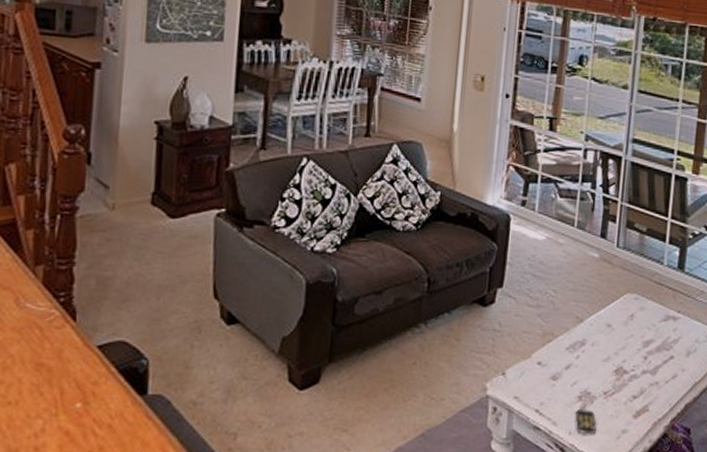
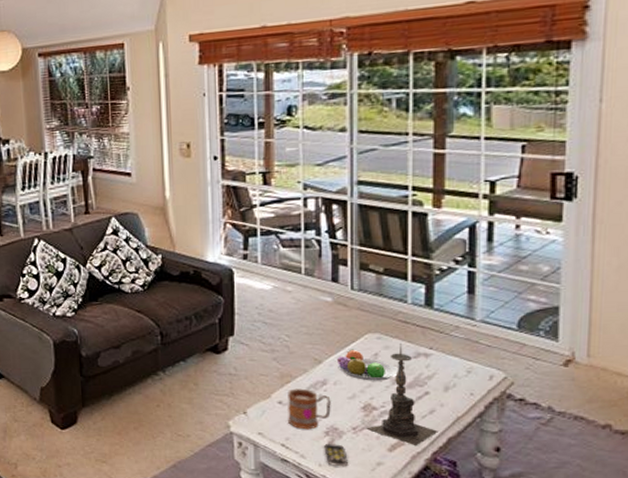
mug: none [545,348,587,394] -> present [288,388,331,430]
fruit bowl: none [596,308,650,343] -> present [336,349,398,381]
candle holder: none [616,304,678,413] -> present [366,342,438,446]

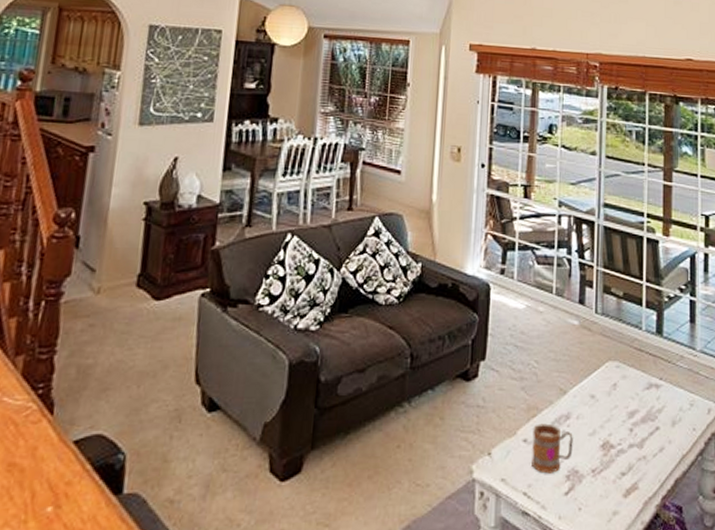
remote control: present [324,443,348,467] -> none [564,489,587,519]
fruit bowl: present [336,349,398,381] -> none [580,378,634,415]
candle holder: present [366,342,438,446] -> none [604,372,667,490]

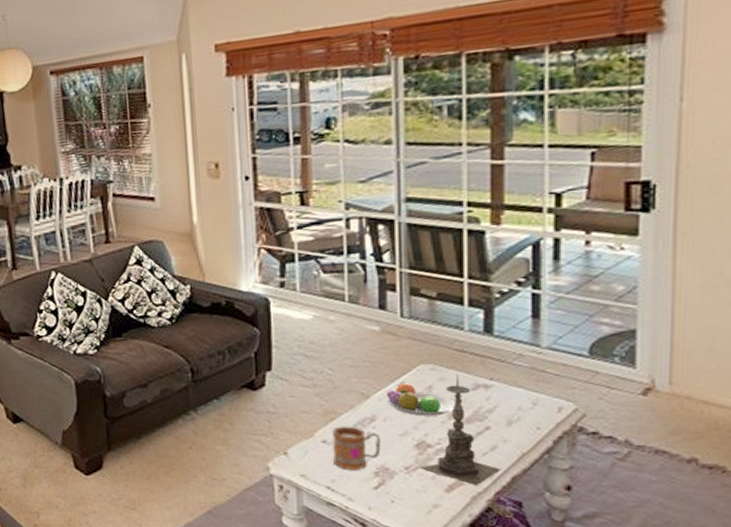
fruit bowl: none [580,378,634,415] -> present [386,381,455,417]
candle holder: none [604,372,667,490] -> present [420,373,501,486]

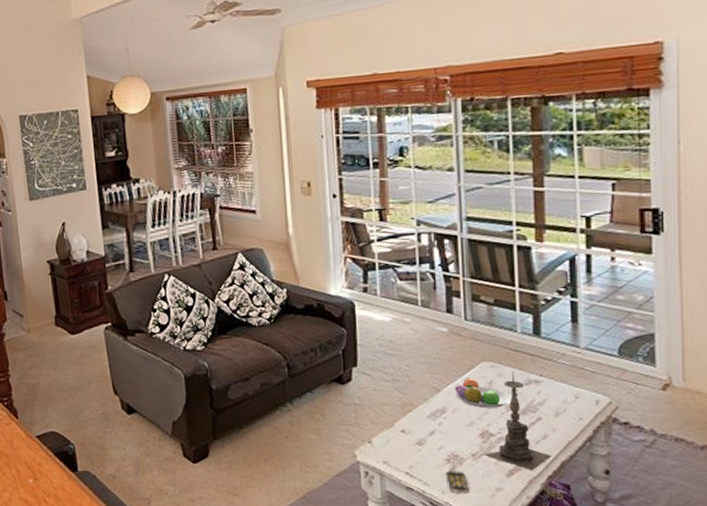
mug: present [332,426,381,470] -> none [410,417,451,457]
remote control: none [374,484,401,510] -> present [446,470,469,494]

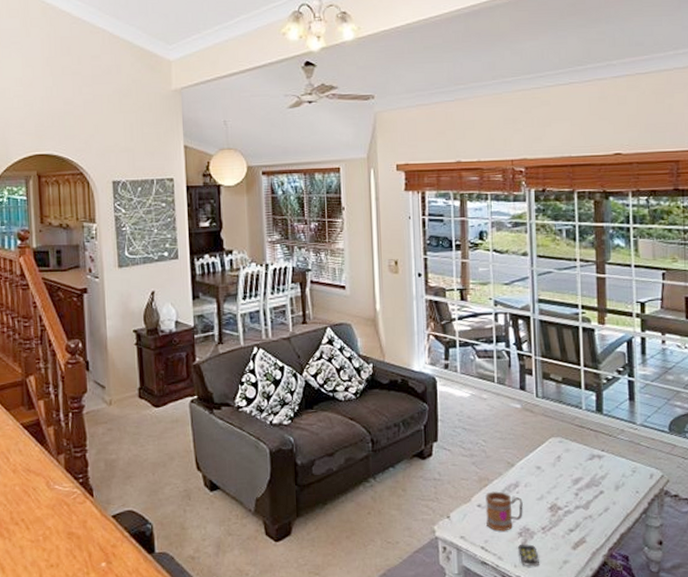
mug: none [410,417,451,457] -> present [485,491,523,532]
fruit bowl: present [454,377,512,408] -> none [526,452,578,483]
candle holder: present [485,370,552,471] -> none [553,445,613,543]

